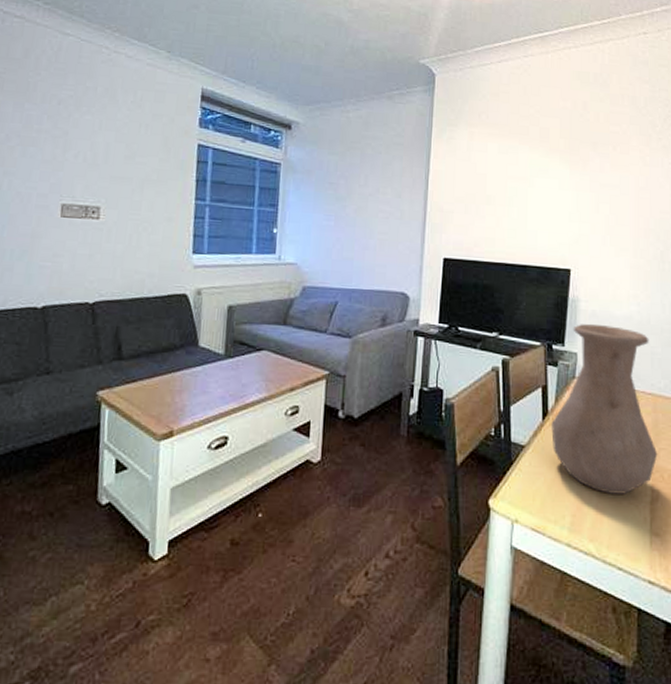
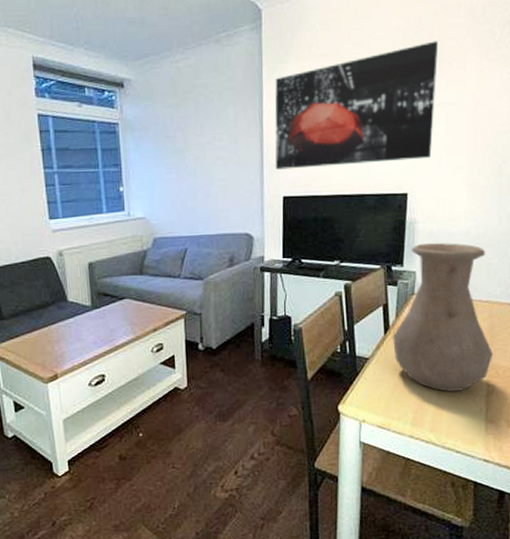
wall art: none [437,124,603,237] -> present [275,41,439,170]

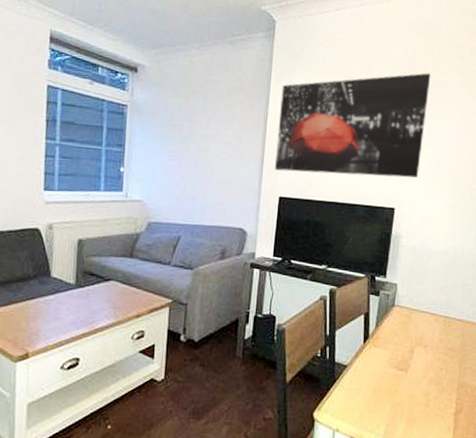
vase: present [393,242,494,392] -> none [371,257,464,407]

